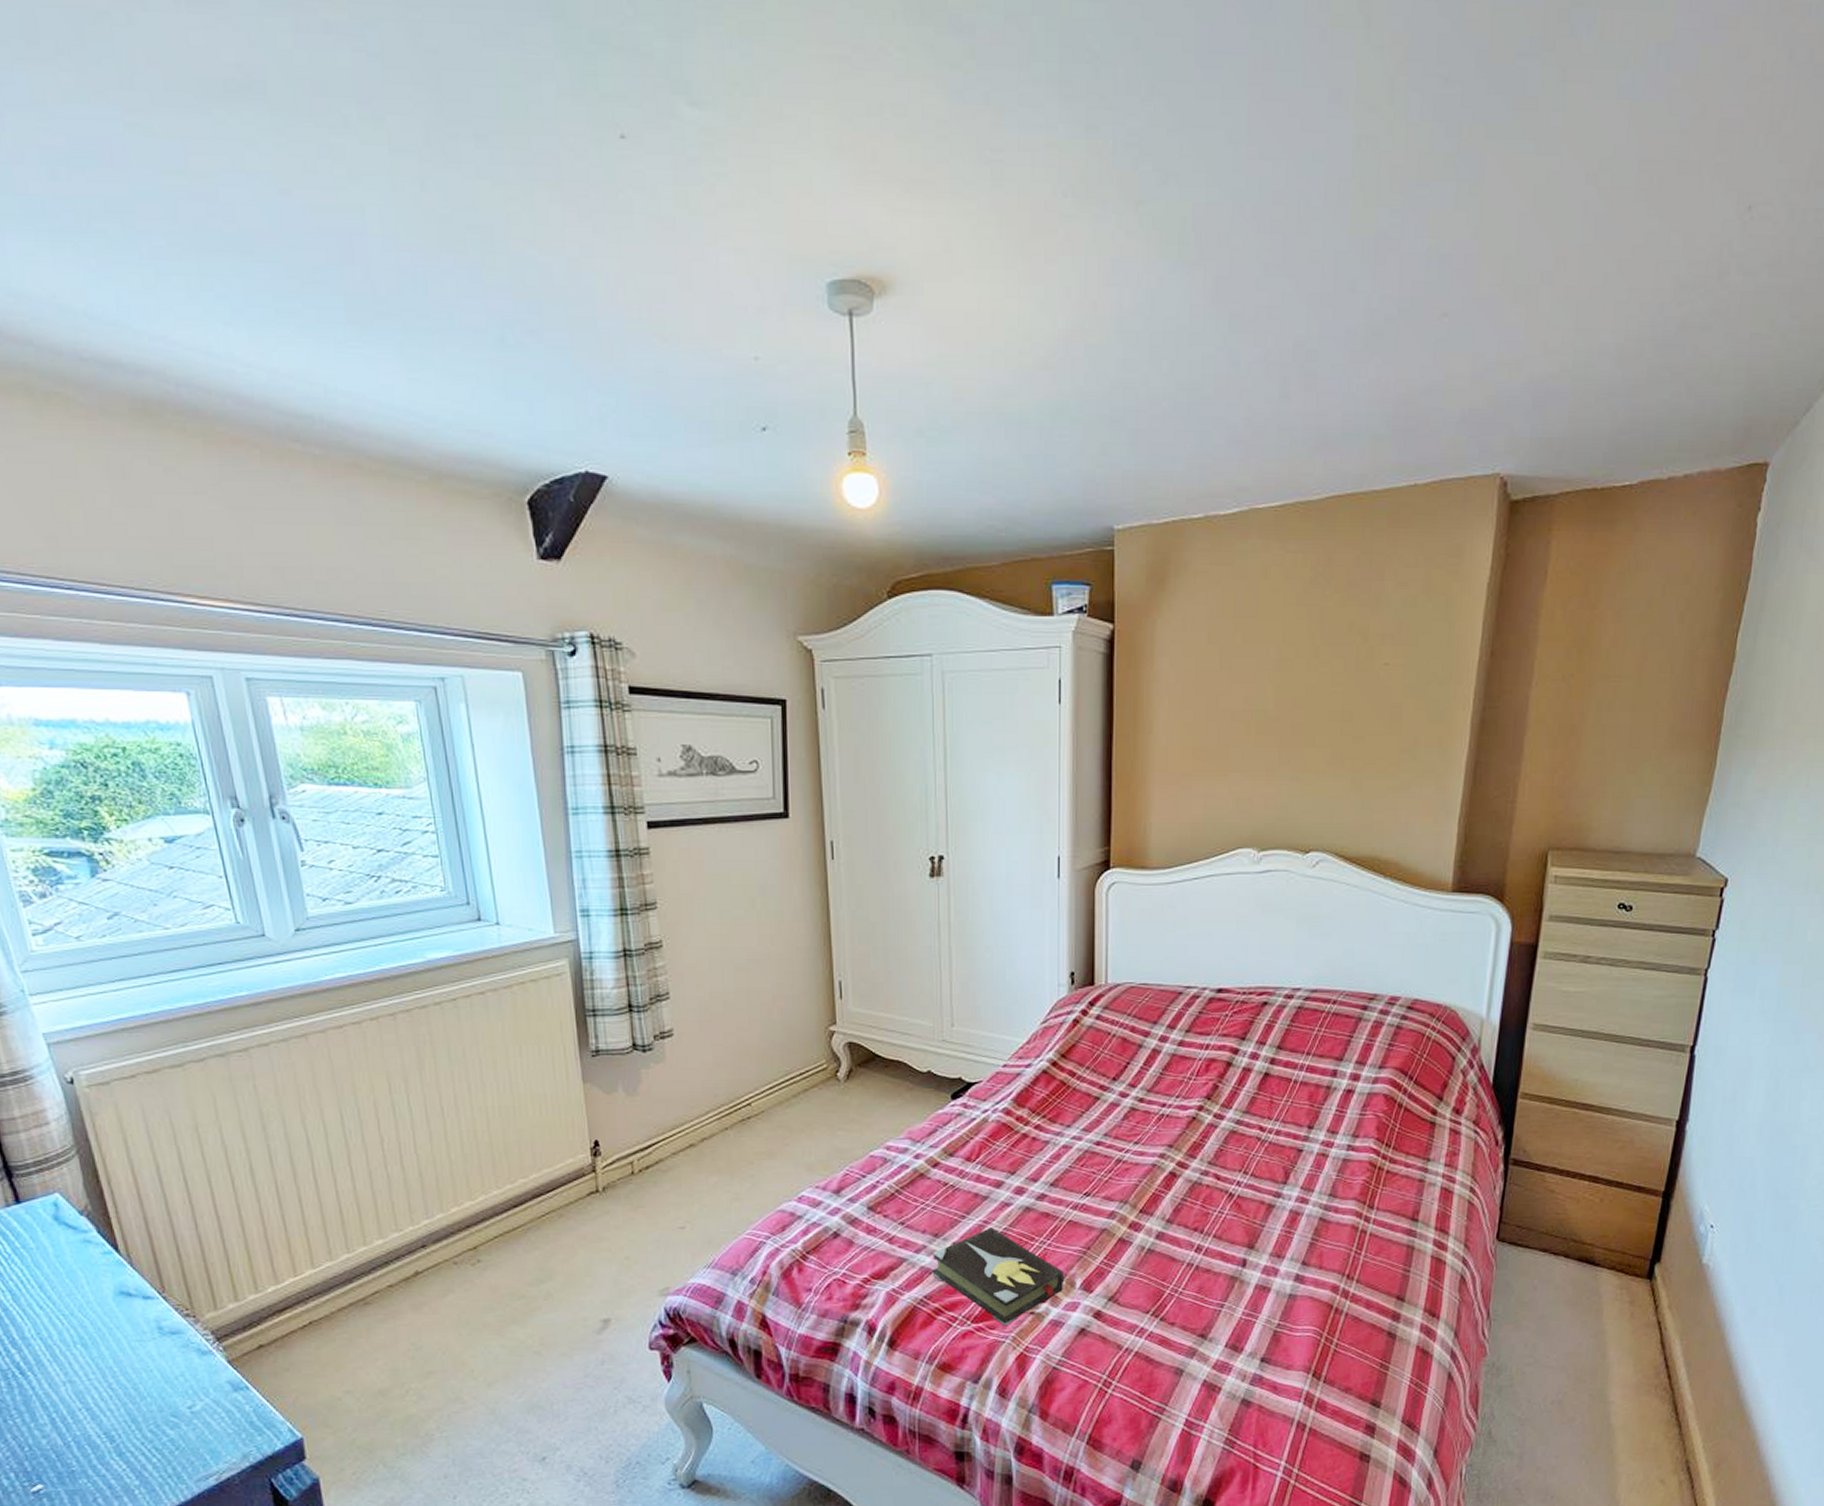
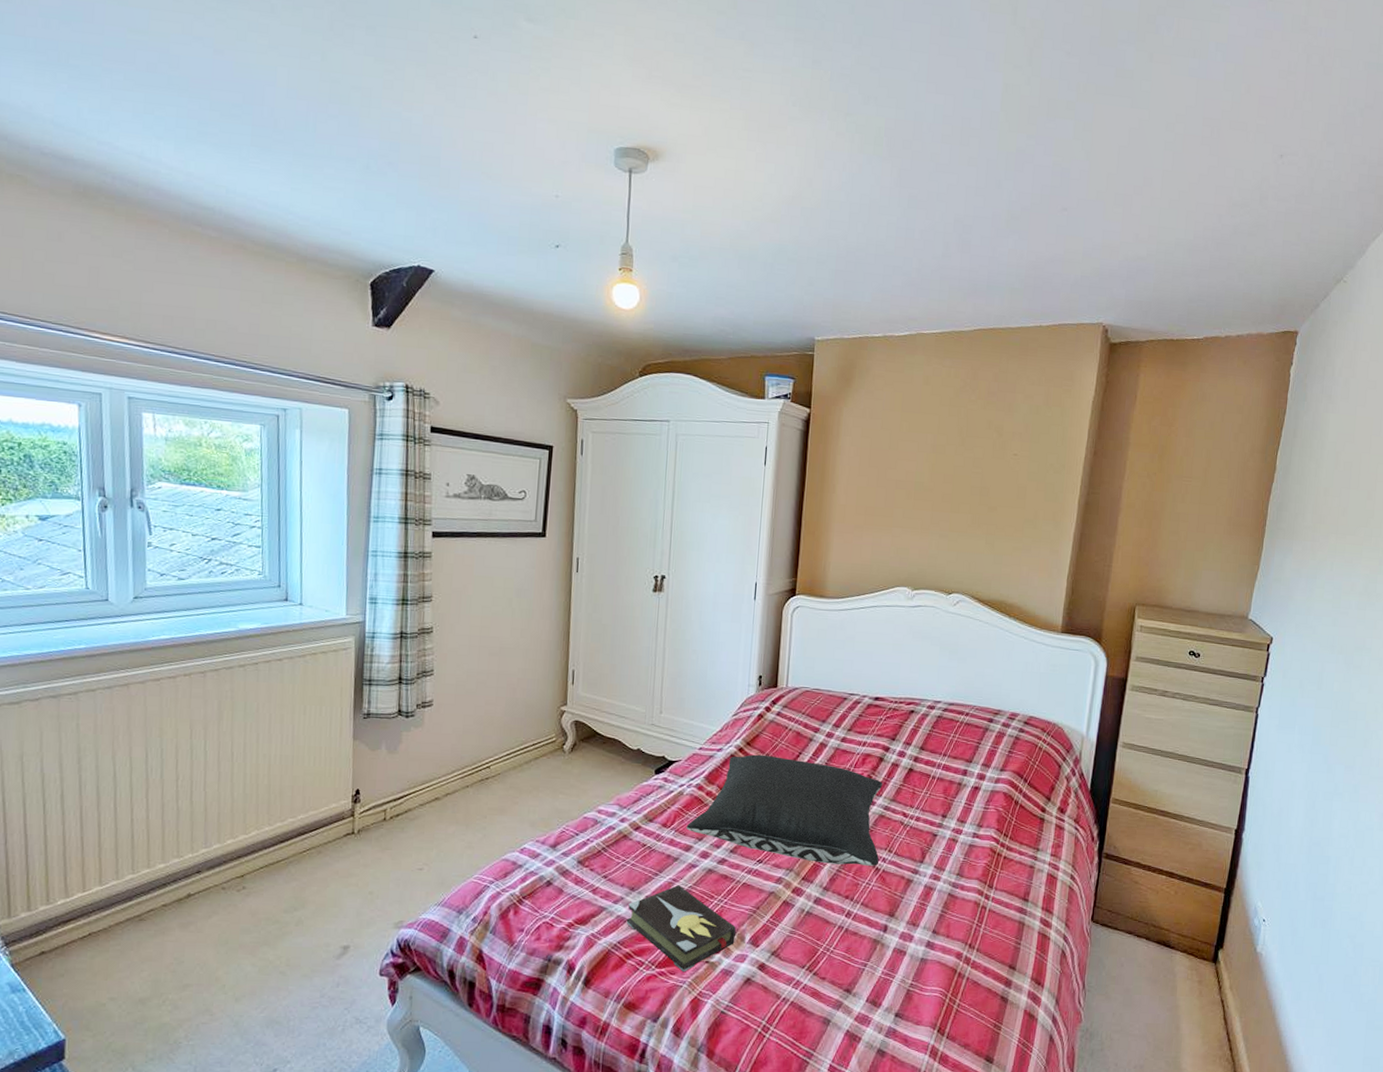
pillow: none [994,1068,1233,1192] -> present [686,754,883,866]

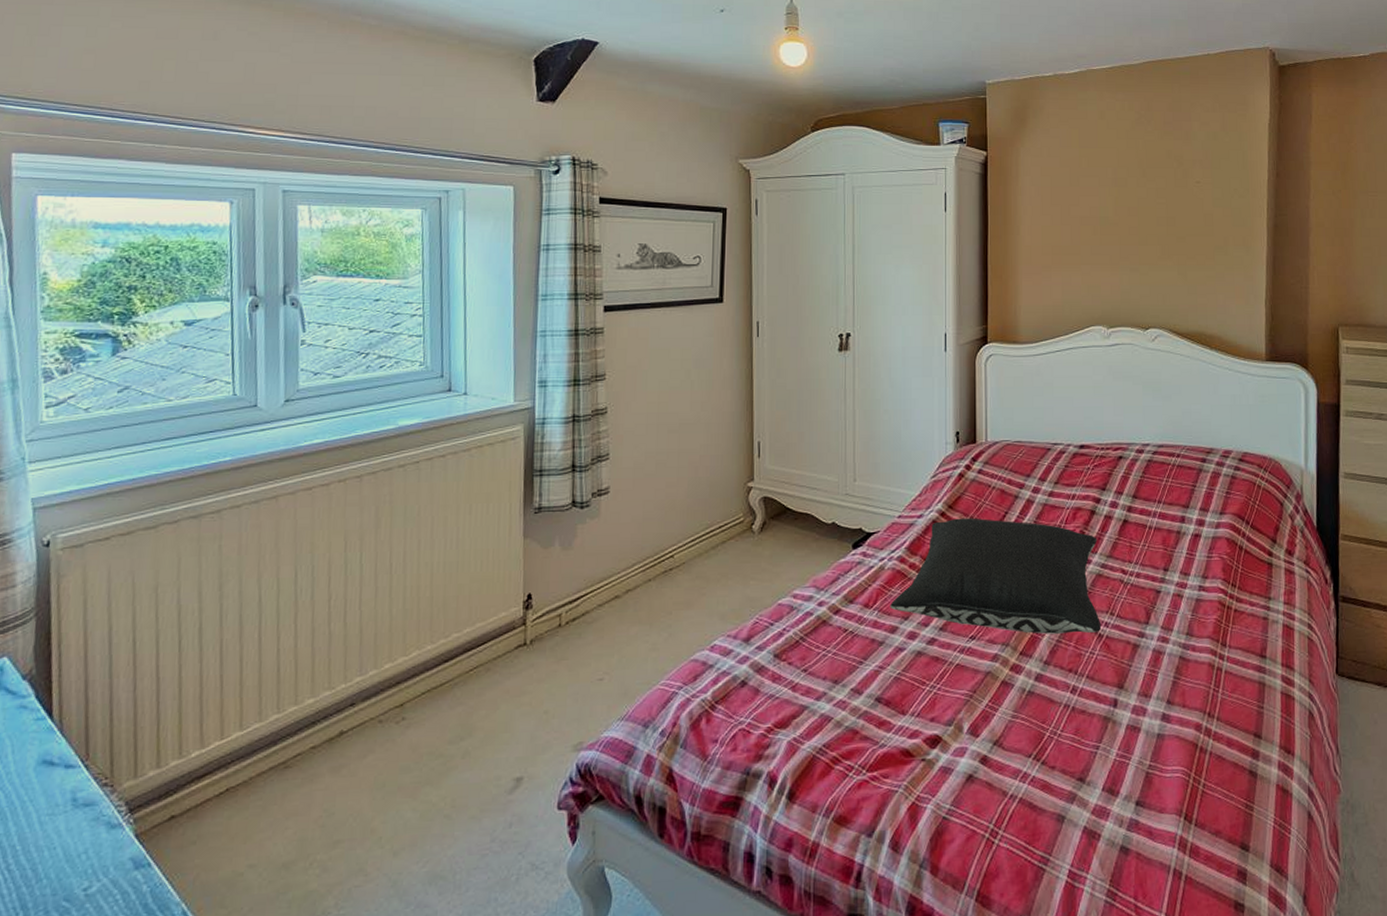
hardback book: present [626,885,736,973] -> none [831,673,952,775]

